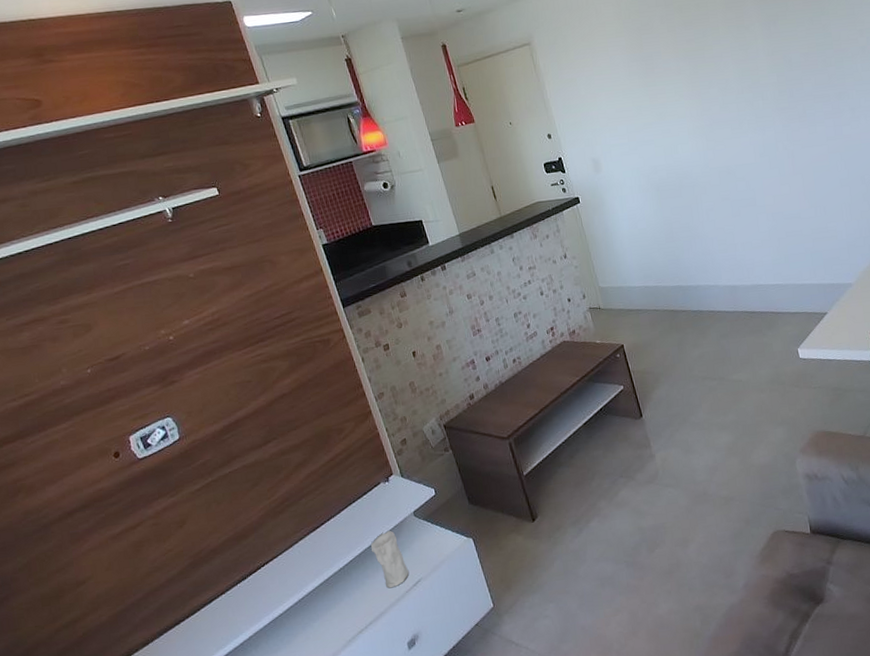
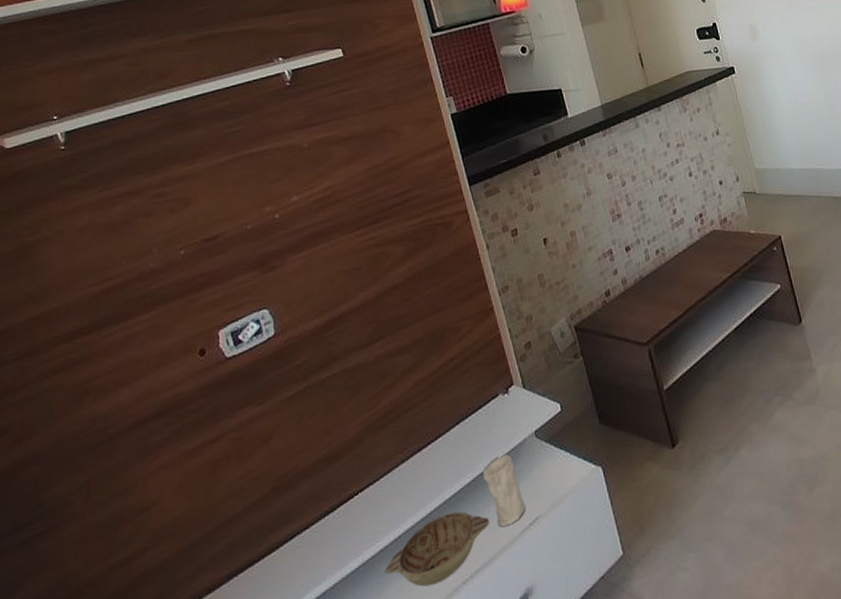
decorative bowl: none [291,577,379,636] -> present [384,511,490,587]

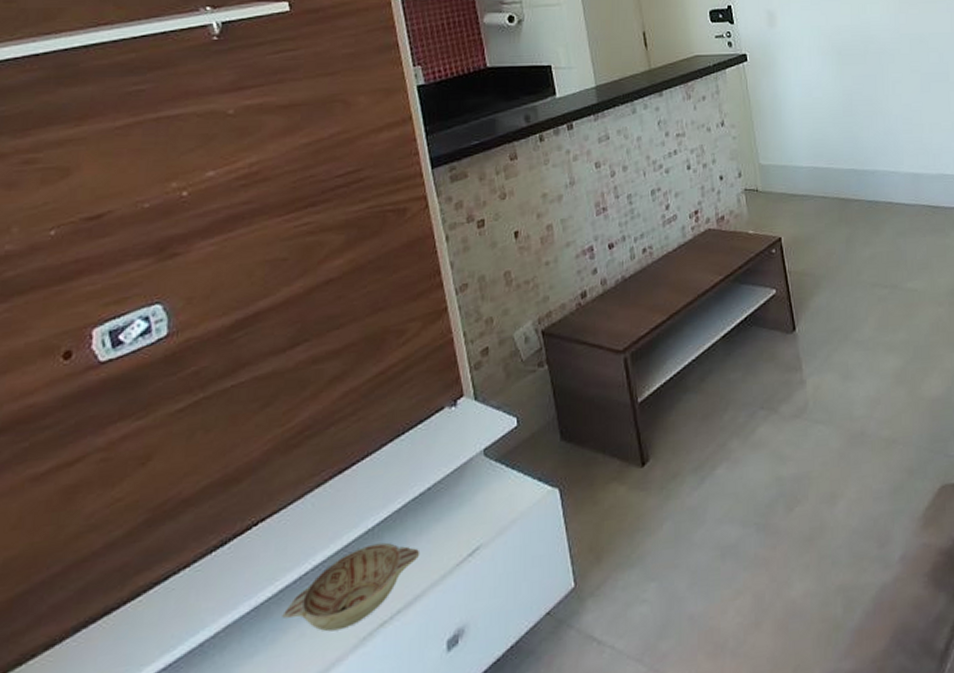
candle: present [483,454,526,528] -> none [416,476,465,560]

